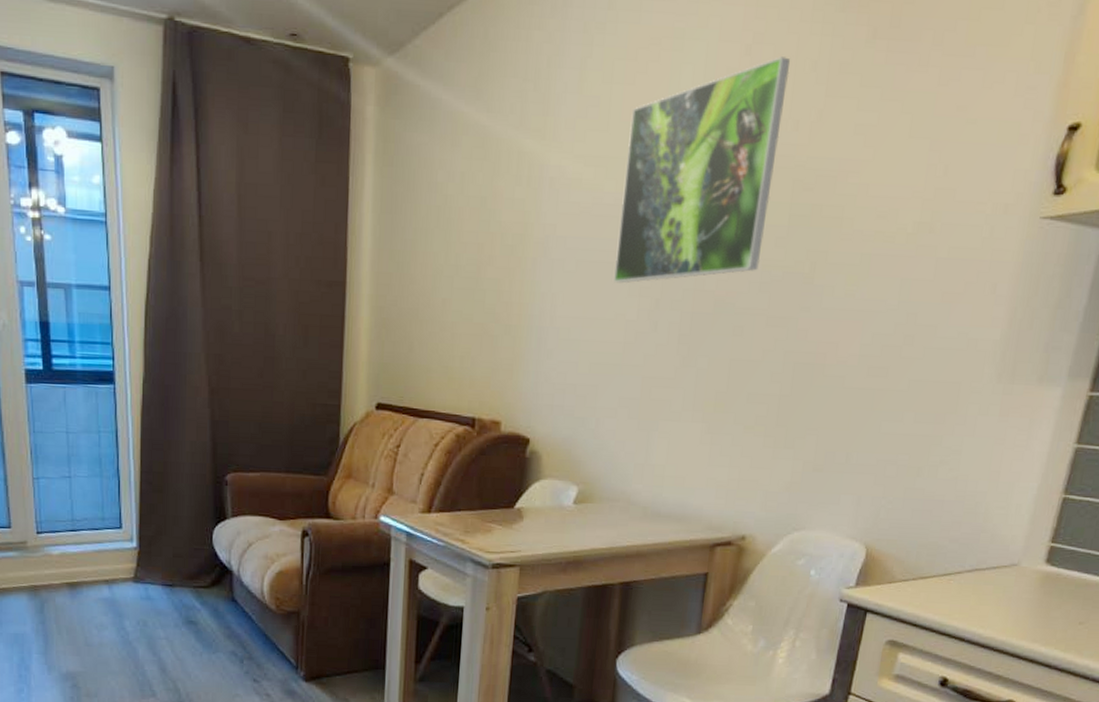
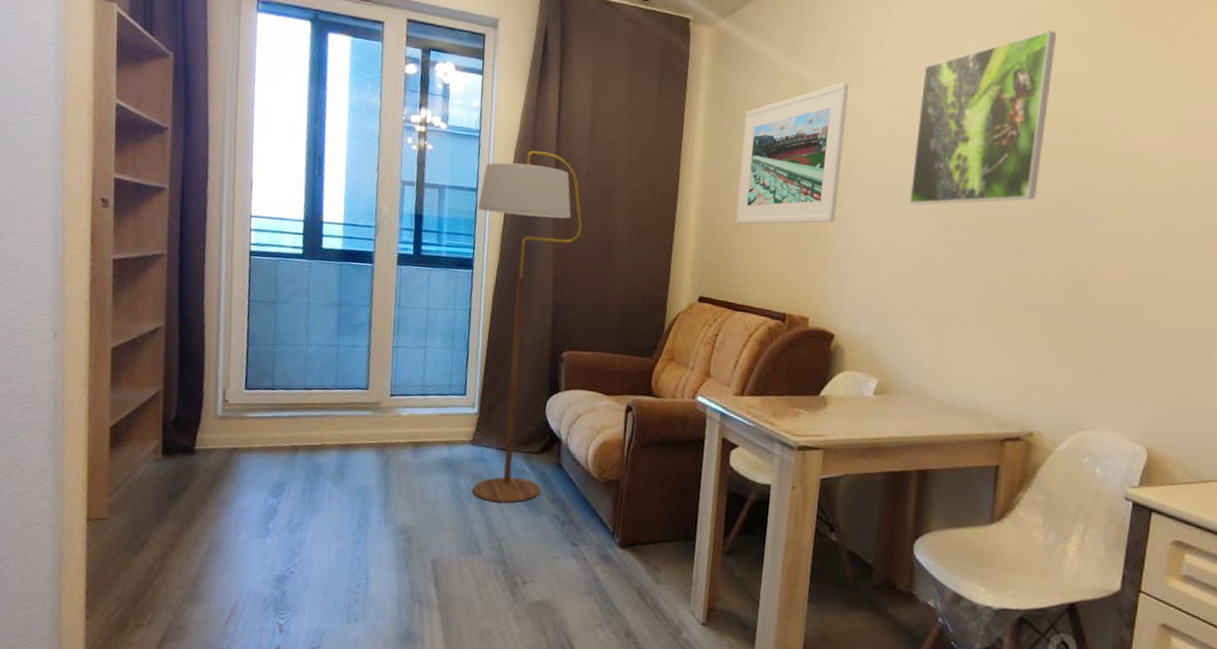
floor lamp: none [113,237,237,643] -> present [472,151,582,504]
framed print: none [415,134,544,315] -> present [736,82,850,224]

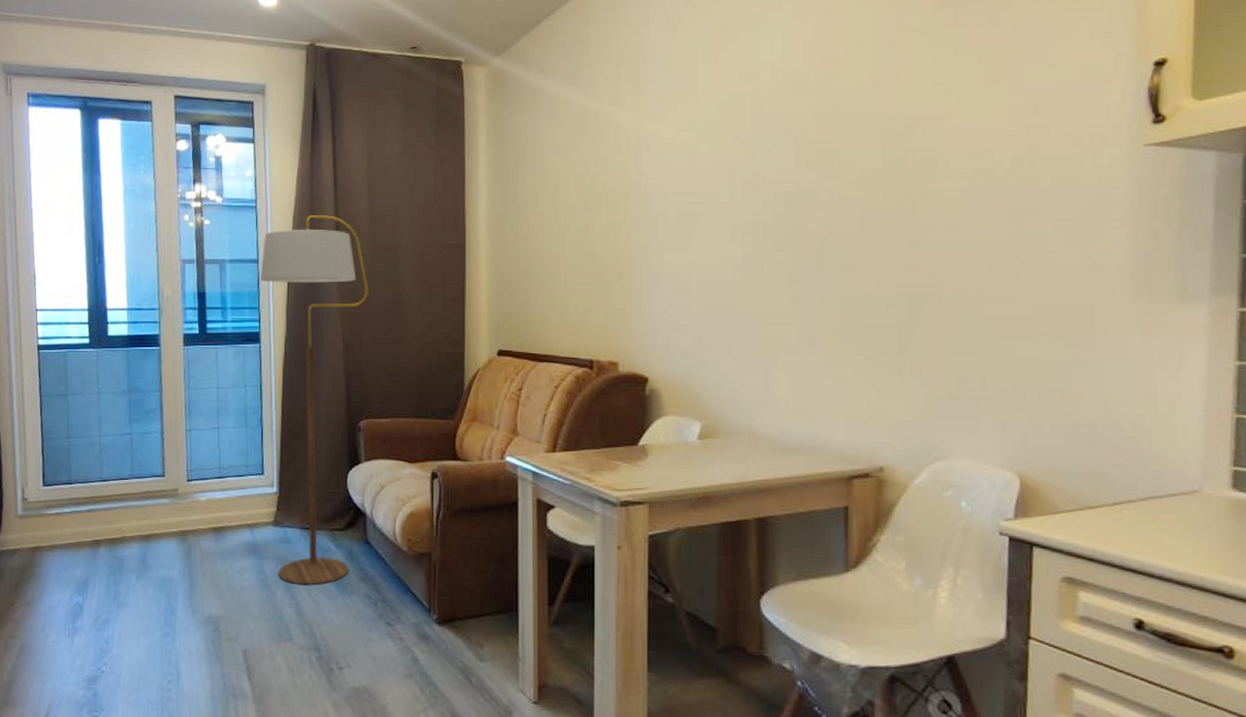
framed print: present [736,82,850,224] -> none [530,108,638,269]
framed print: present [909,30,1057,205] -> none [716,27,863,231]

